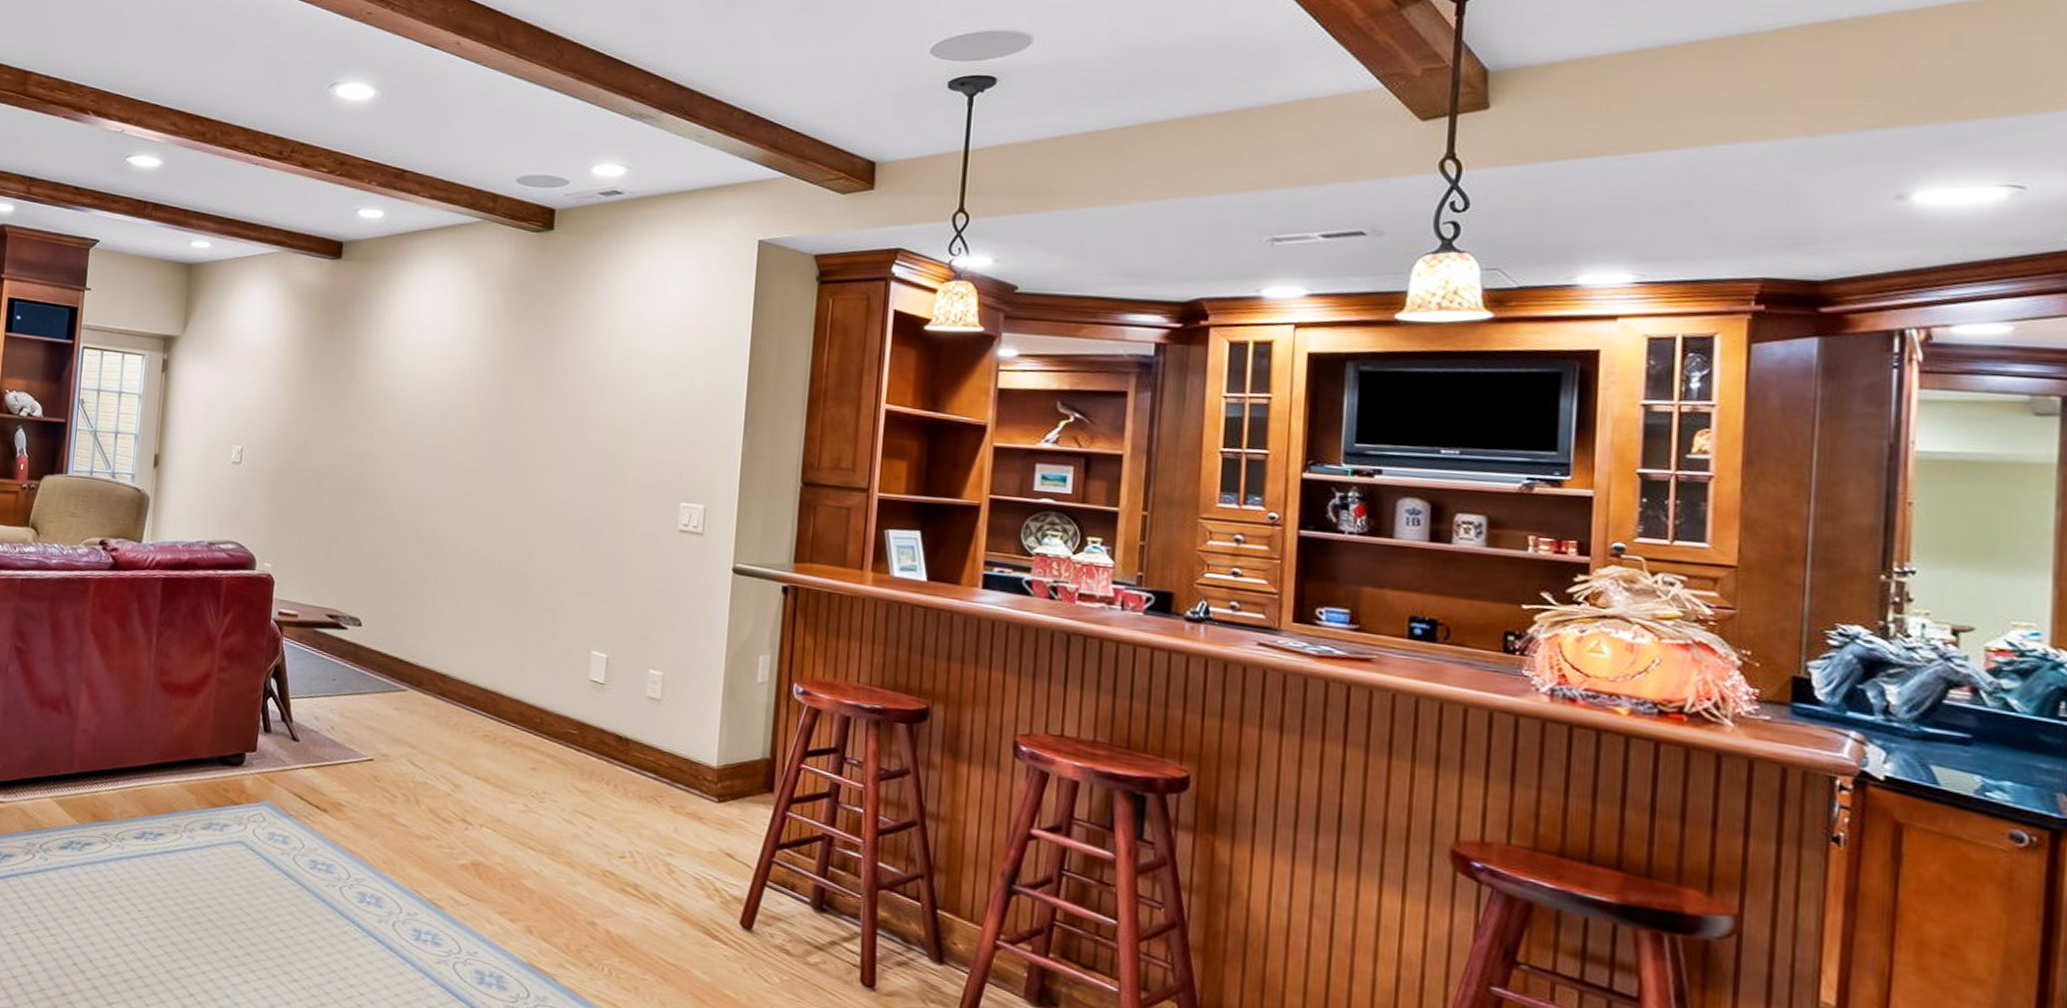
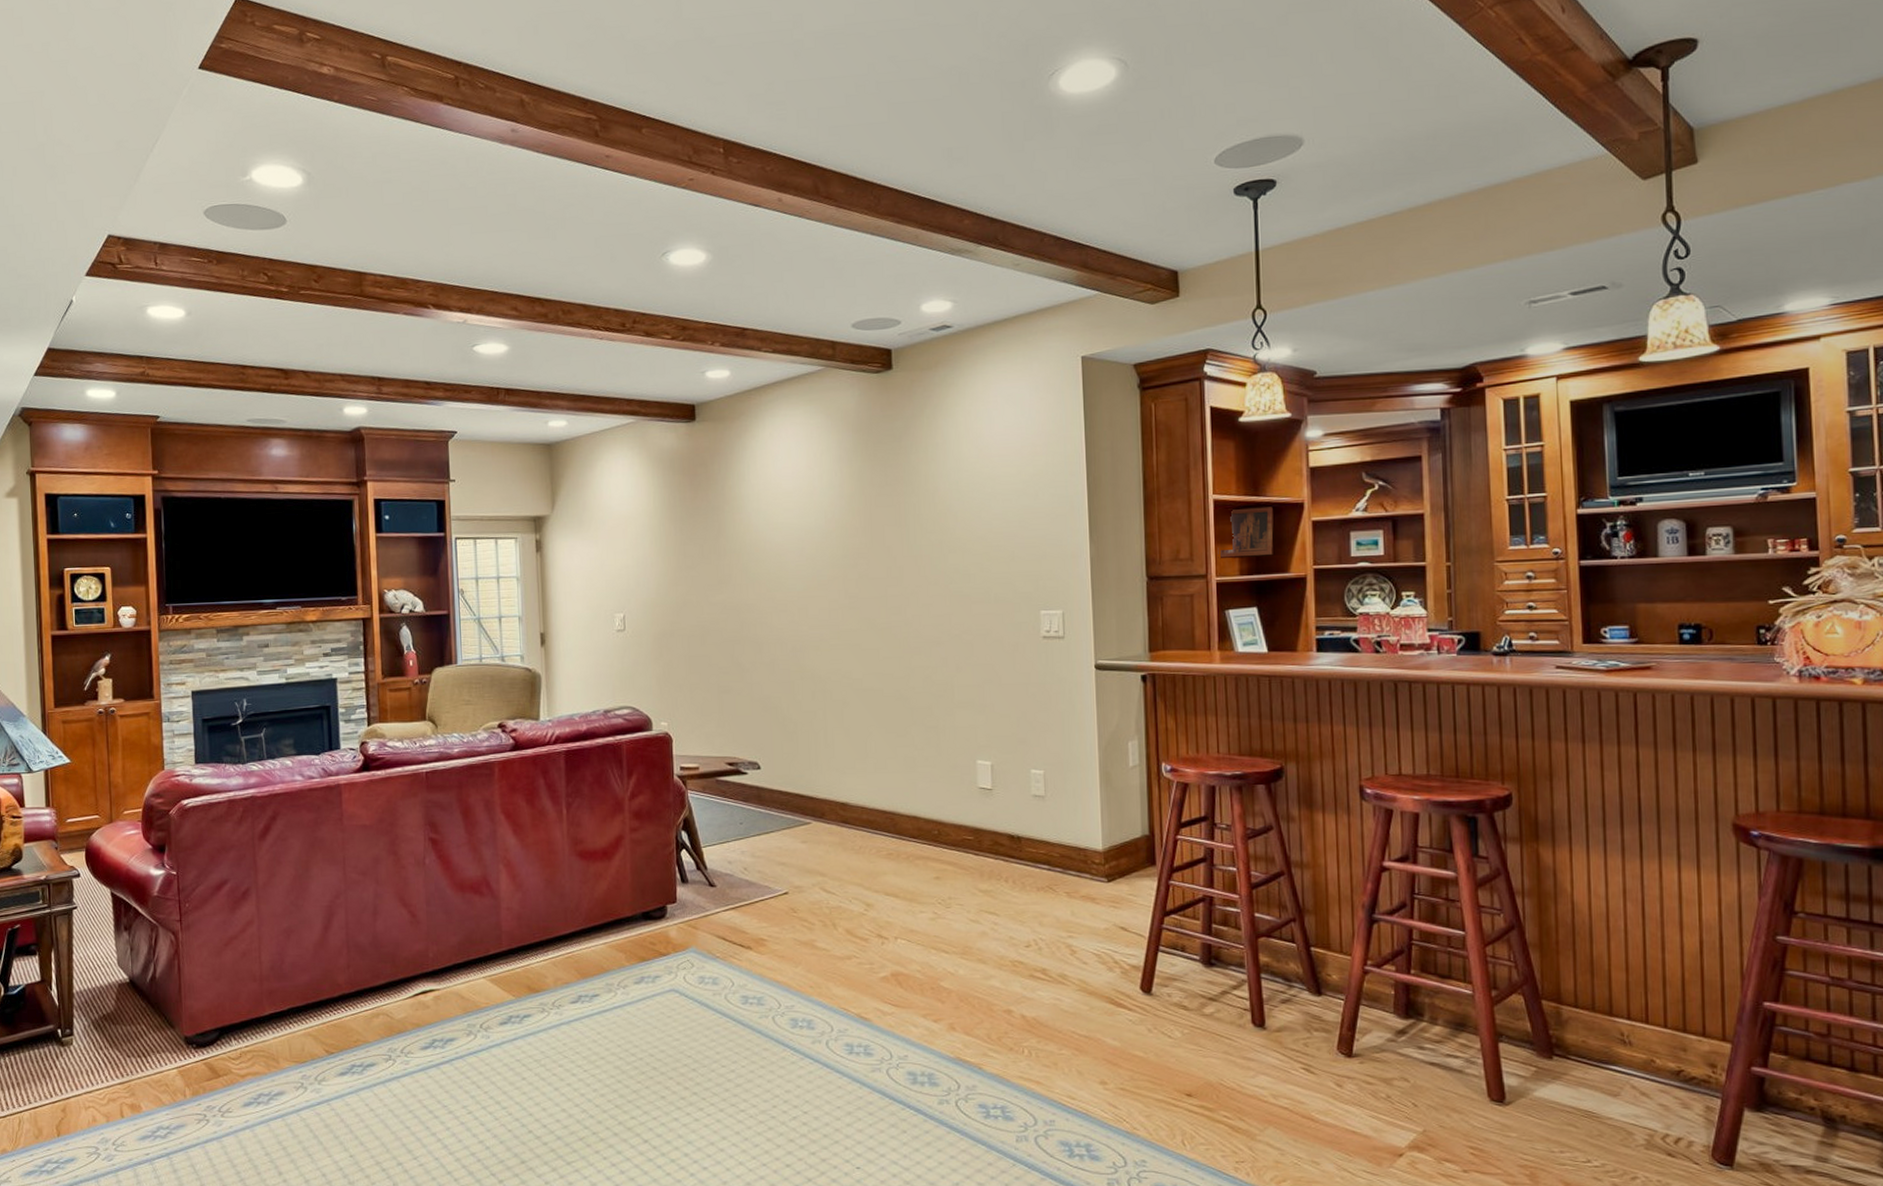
picture frame: none [883,422,951,478] -> present [1218,506,1274,559]

